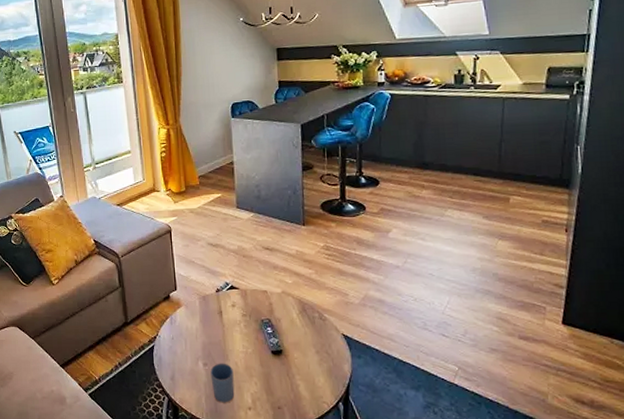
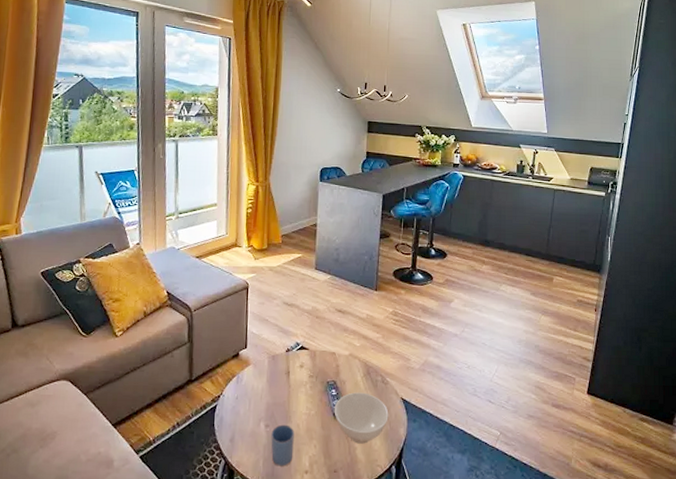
bowl: none [271,330,331,381] -> present [334,392,389,444]

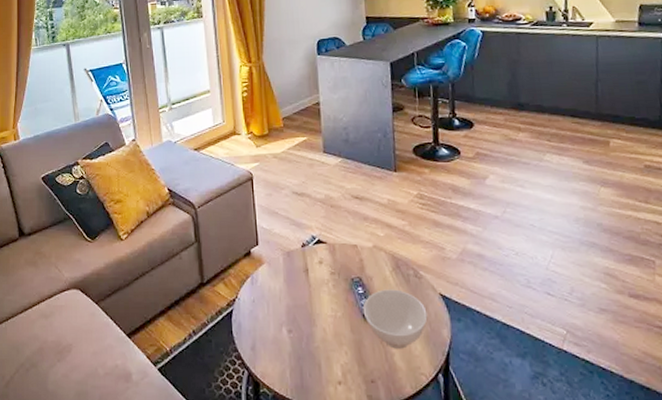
mug: present [271,424,294,467] -> none [295,329,323,377]

